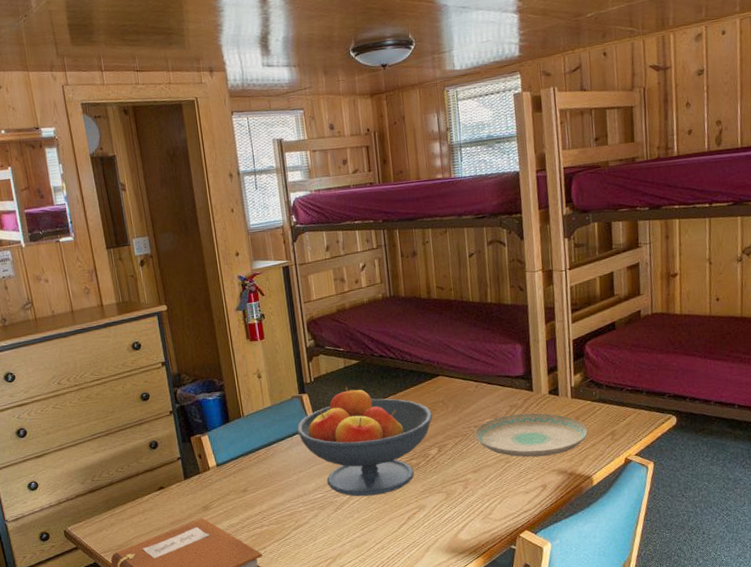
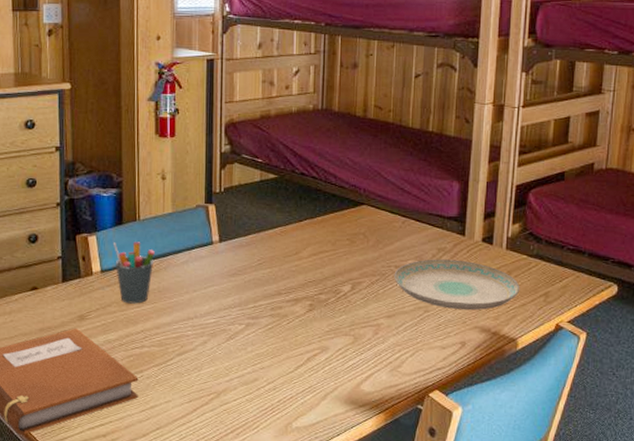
pen holder: none [224,435,262,491] -> present [114,242,155,304]
fruit bowl: present [296,387,433,497] -> none [196,203,351,329]

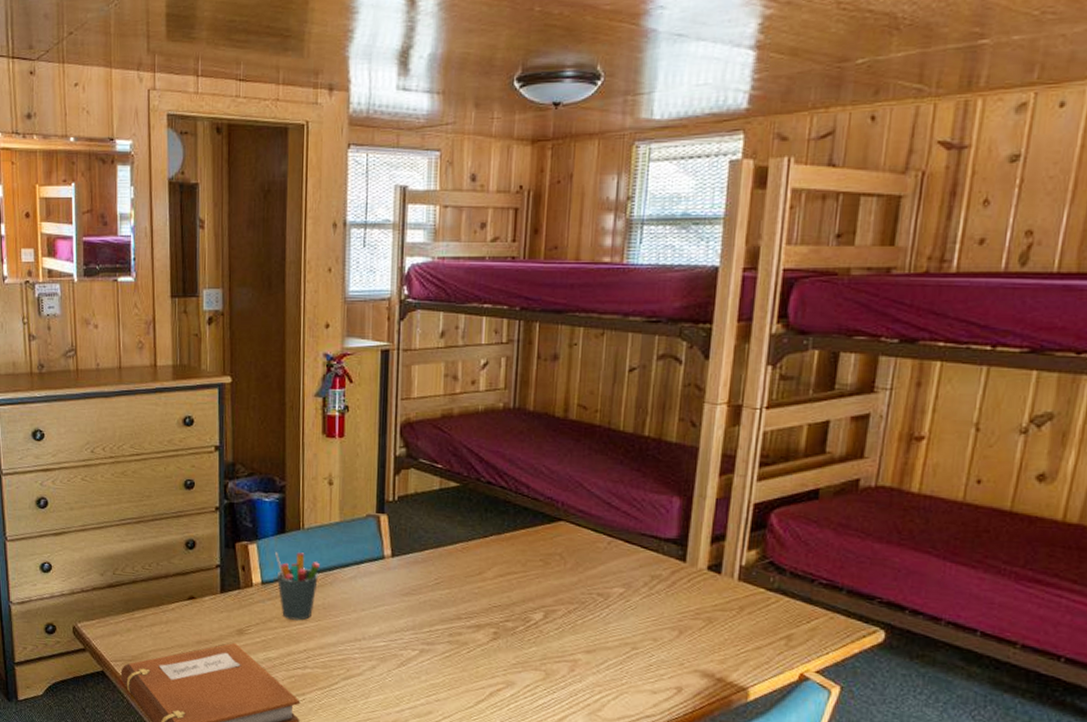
plate: present [394,259,520,311] -> none [595,587,755,651]

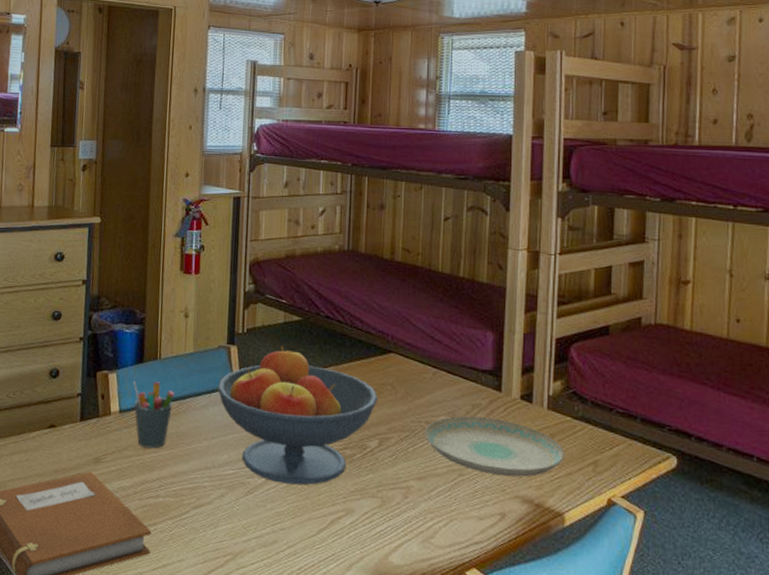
fruit bowl: none [365,514,545,658] -> present [217,346,379,486]
plate: none [595,587,755,651] -> present [424,416,565,477]

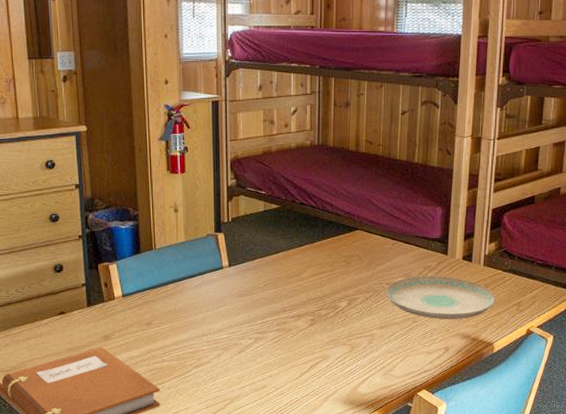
pen holder: present [133,381,174,449] -> none [133,268,171,324]
fruit bowl: present [217,346,379,486] -> none [208,231,347,341]

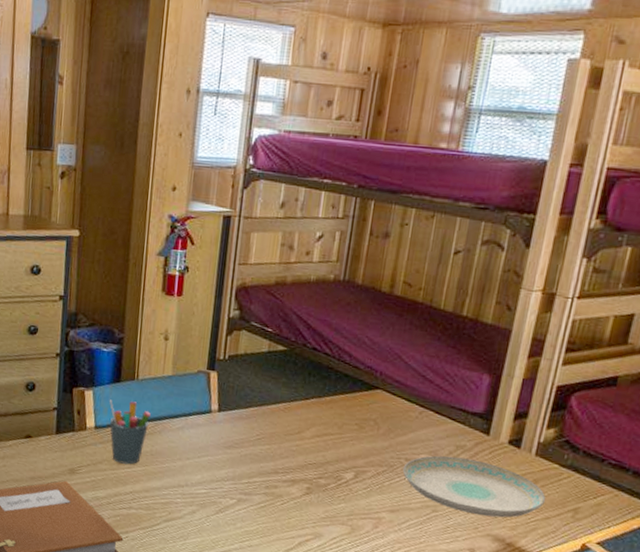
pen holder: none [133,268,171,324] -> present [109,399,151,465]

